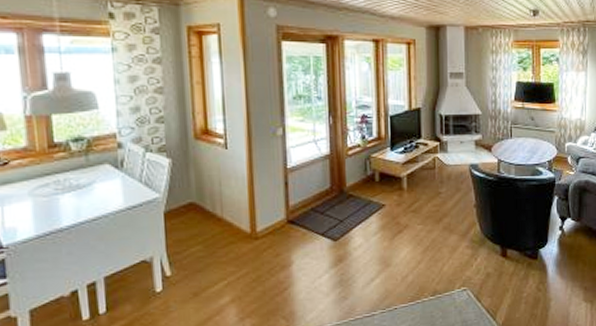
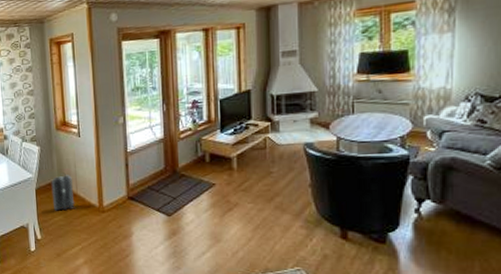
backpack: none [186,192,220,240] -> present [51,172,75,211]

